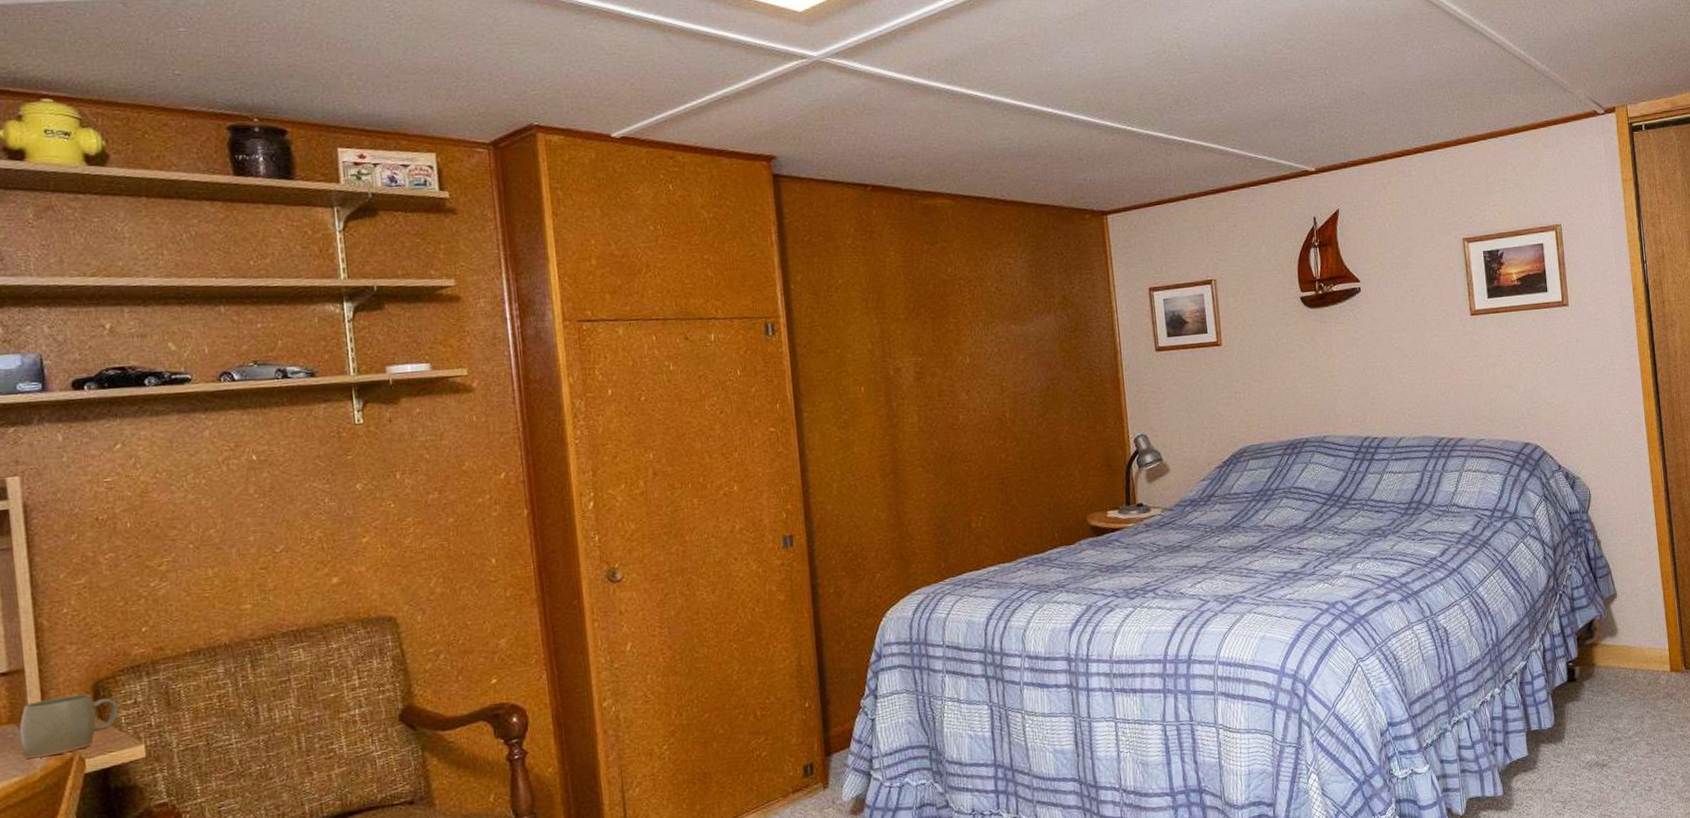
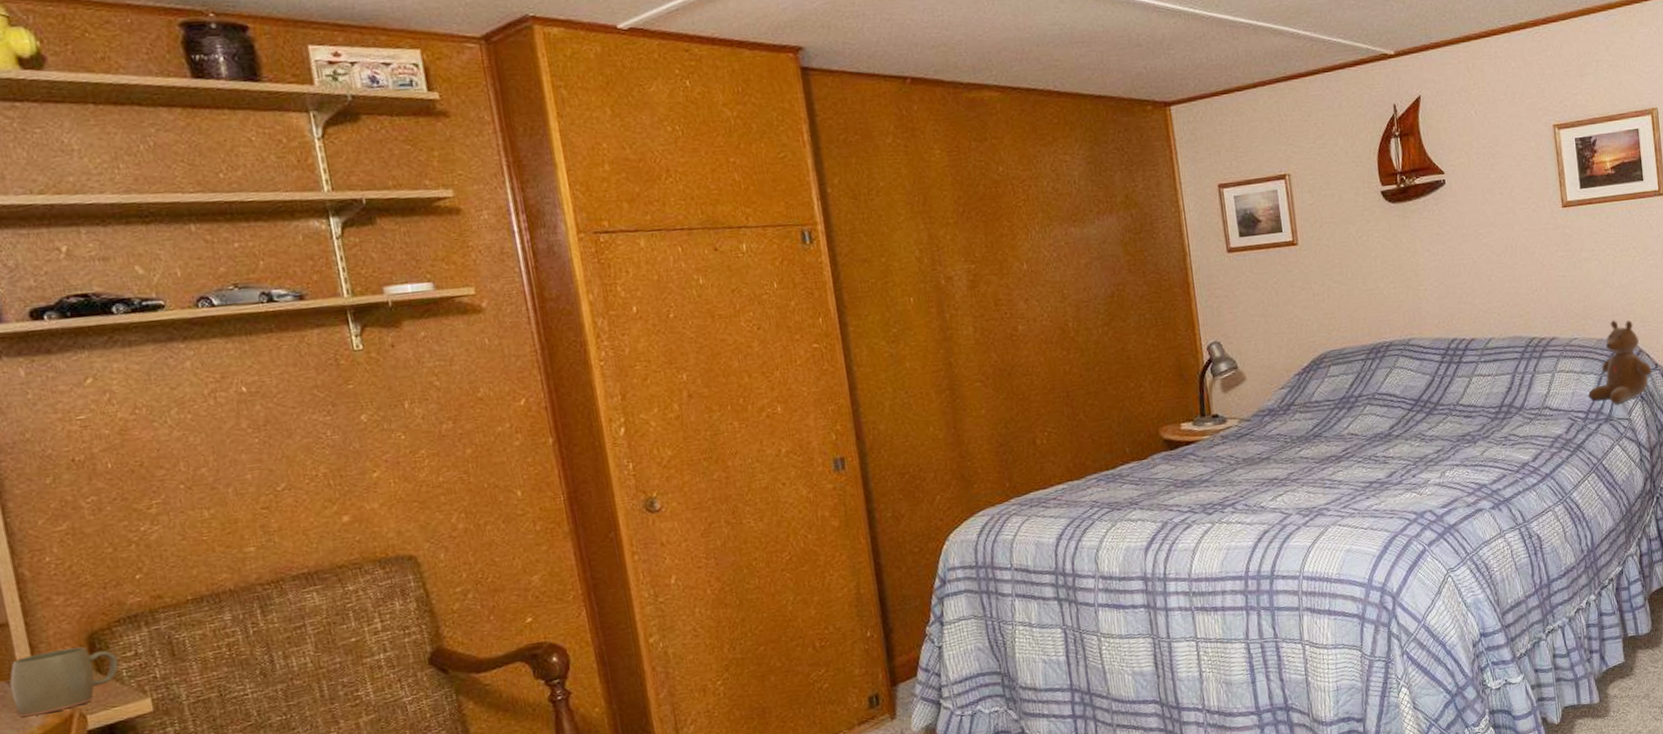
stuffed bear: none [1494,423,1556,503] -> present [1588,320,1652,404]

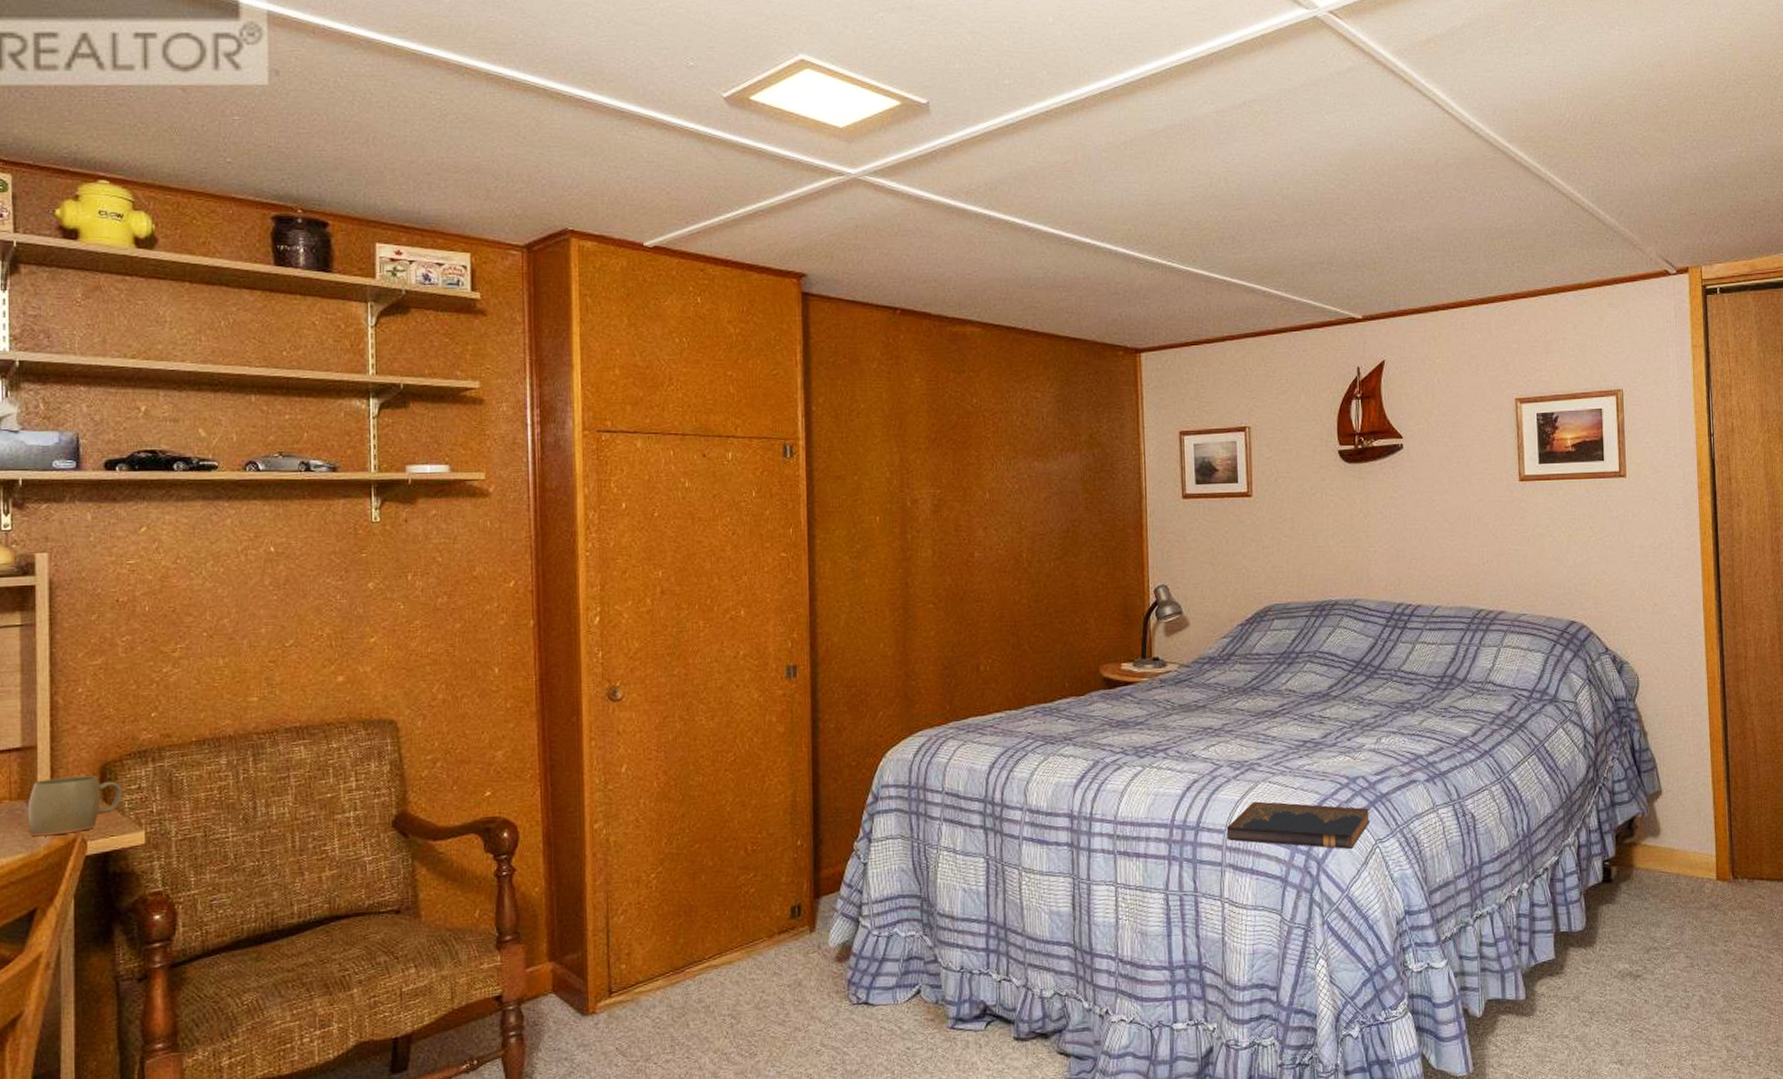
hardcover book: none [1300,540,1441,586] -> present [1226,801,1371,850]
stuffed bear: present [1588,320,1652,404] -> none [1534,599,1602,685]

